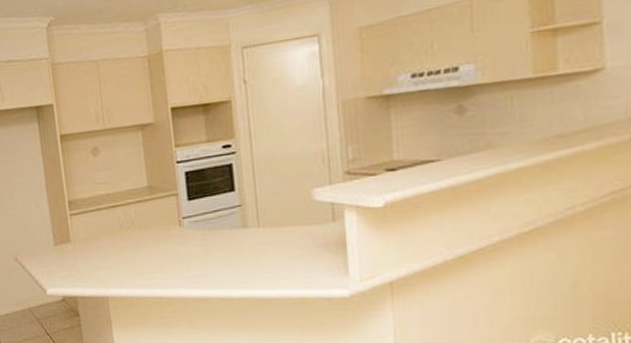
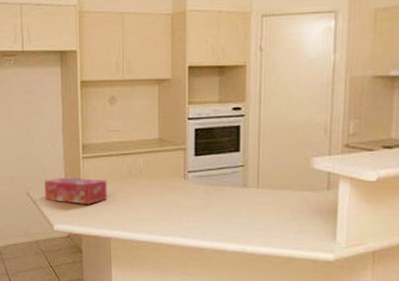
tissue box: none [32,236,101,265] -> present [45,176,108,205]

